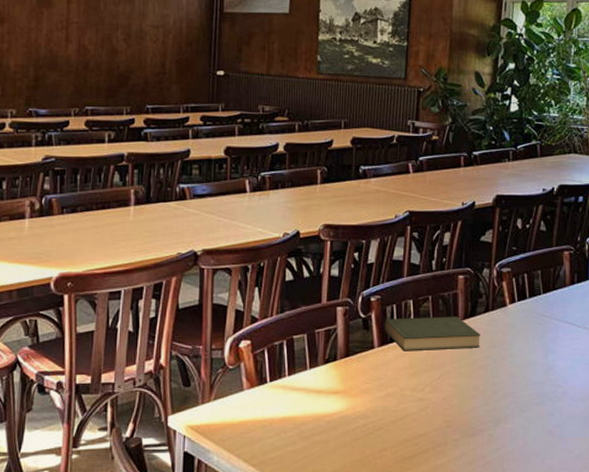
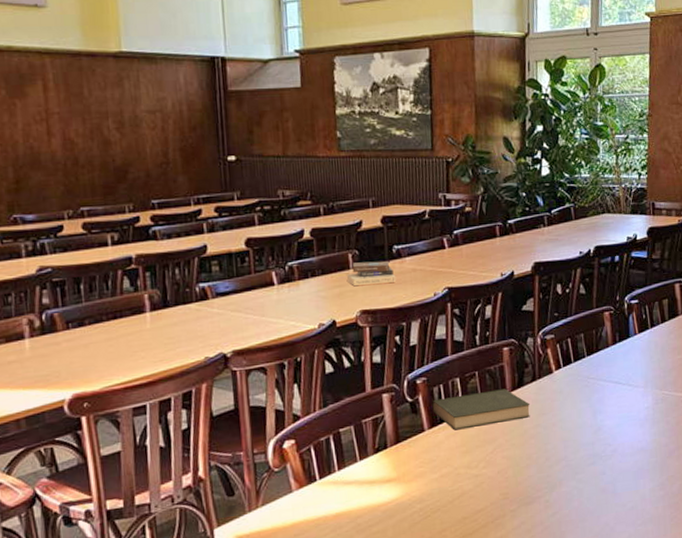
books: none [313,179,360,202] -> present [346,261,397,287]

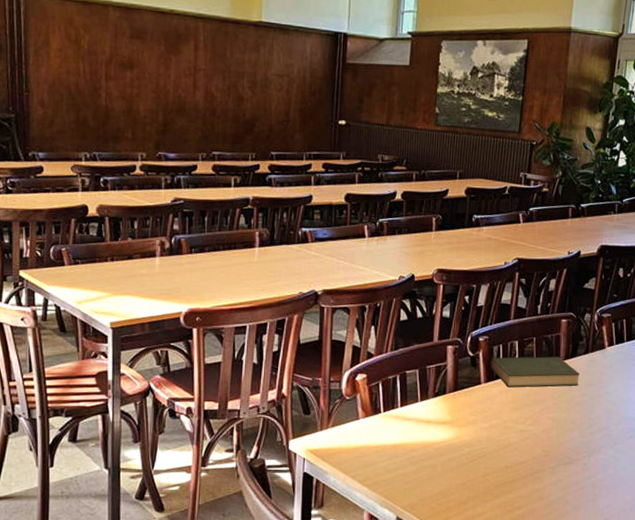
books: present [346,261,397,287] -> none [428,226,473,249]

